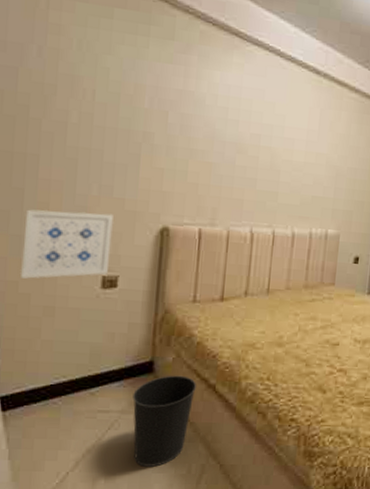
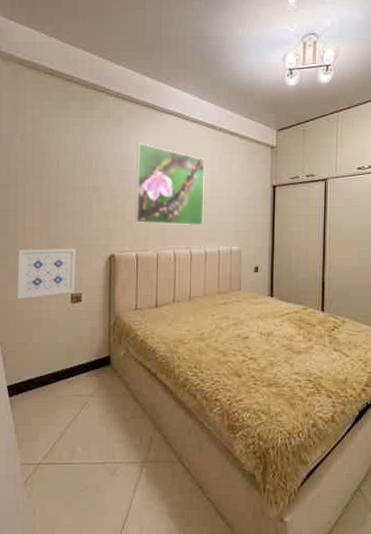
wastebasket: present [132,375,197,467] -> none [97,366,143,438]
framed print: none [200,79,302,199] -> present [135,142,206,225]

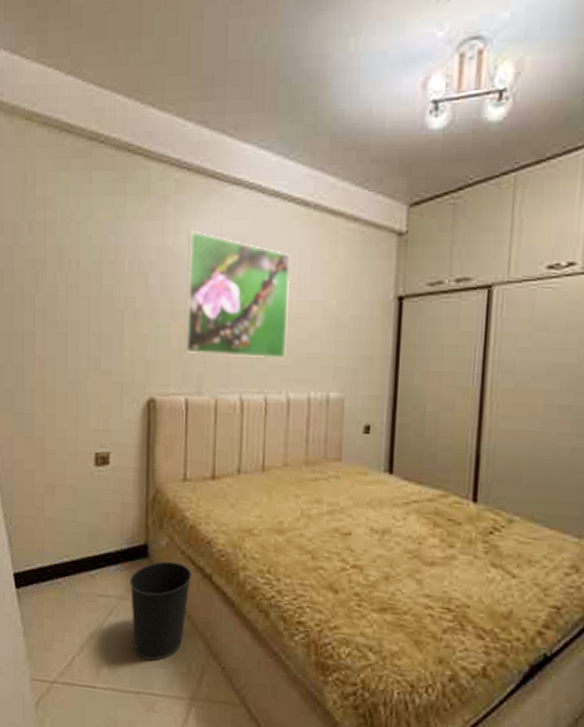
wall art: present [16,248,77,299] -> none [24,386,103,456]
wastebasket: none [97,366,143,438] -> present [129,561,193,661]

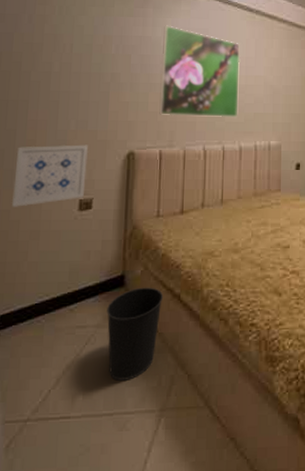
wall art: none [24,386,103,456] -> present [11,144,89,207]

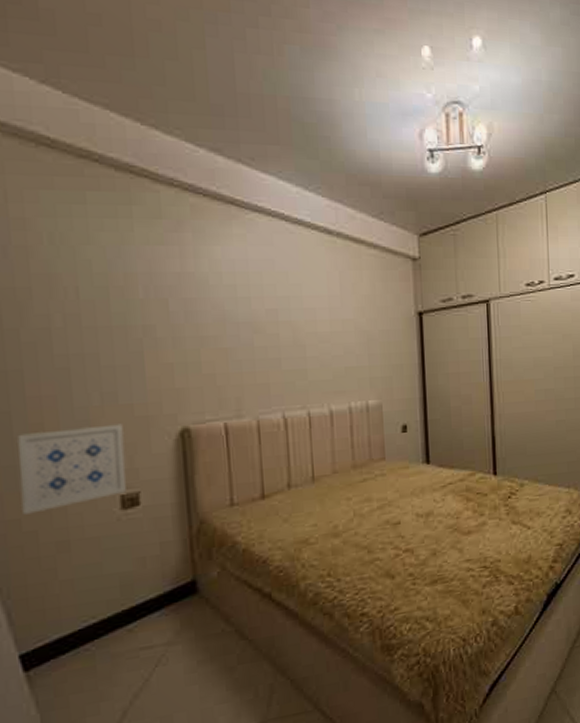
wastebasket: present [107,287,164,381] -> none [178,589,251,701]
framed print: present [159,25,241,117] -> none [211,256,325,378]

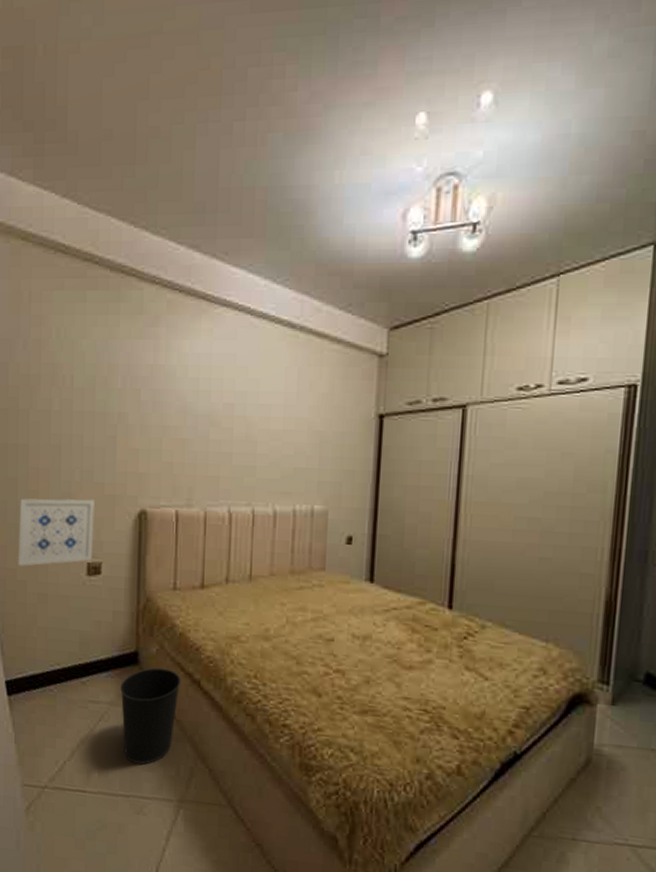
wastebasket: none [178,589,251,701] -> present [120,667,182,765]

